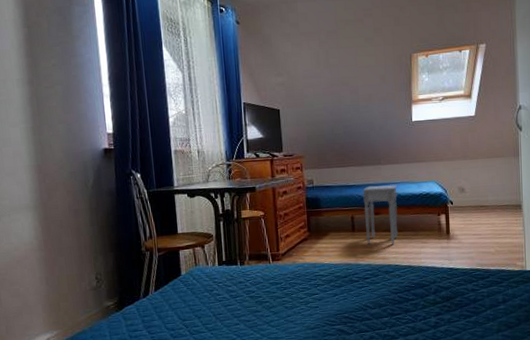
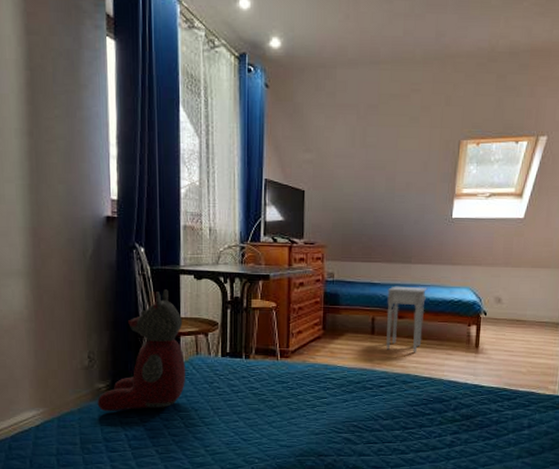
stuffed bear: none [107,209,187,328] -> present [97,289,186,412]

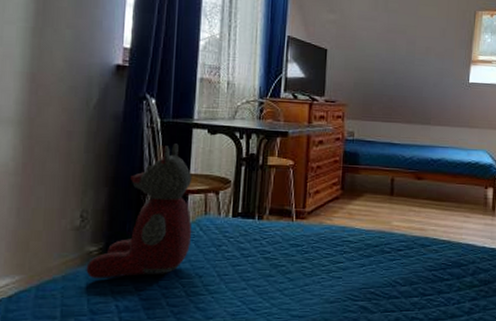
nightstand: present [385,286,428,352] -> none [404,146,446,215]

